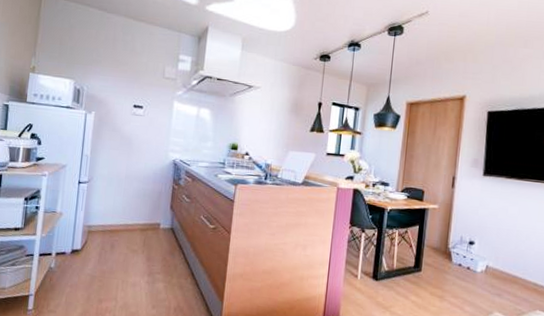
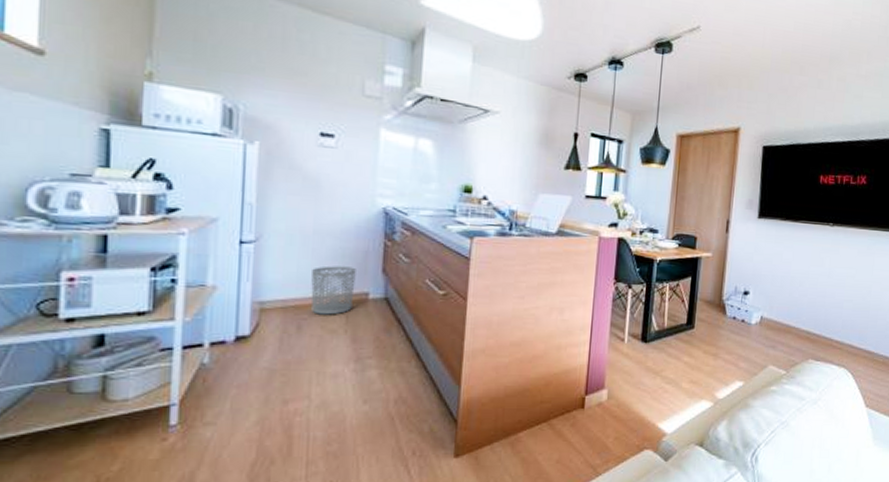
waste bin: none [121,202,153,239] -> present [311,266,356,315]

